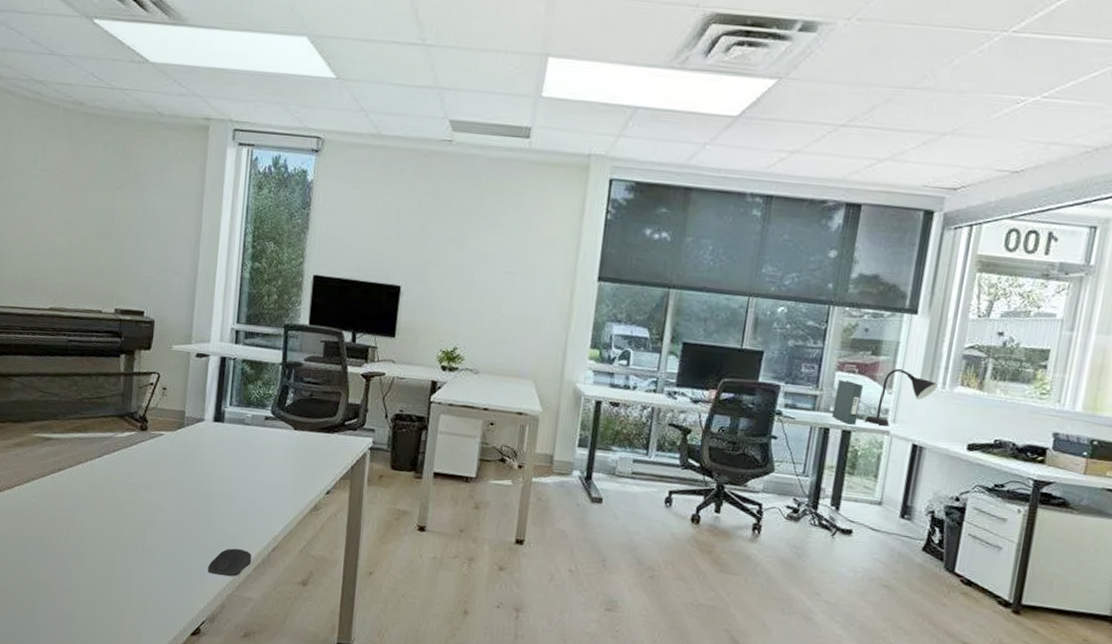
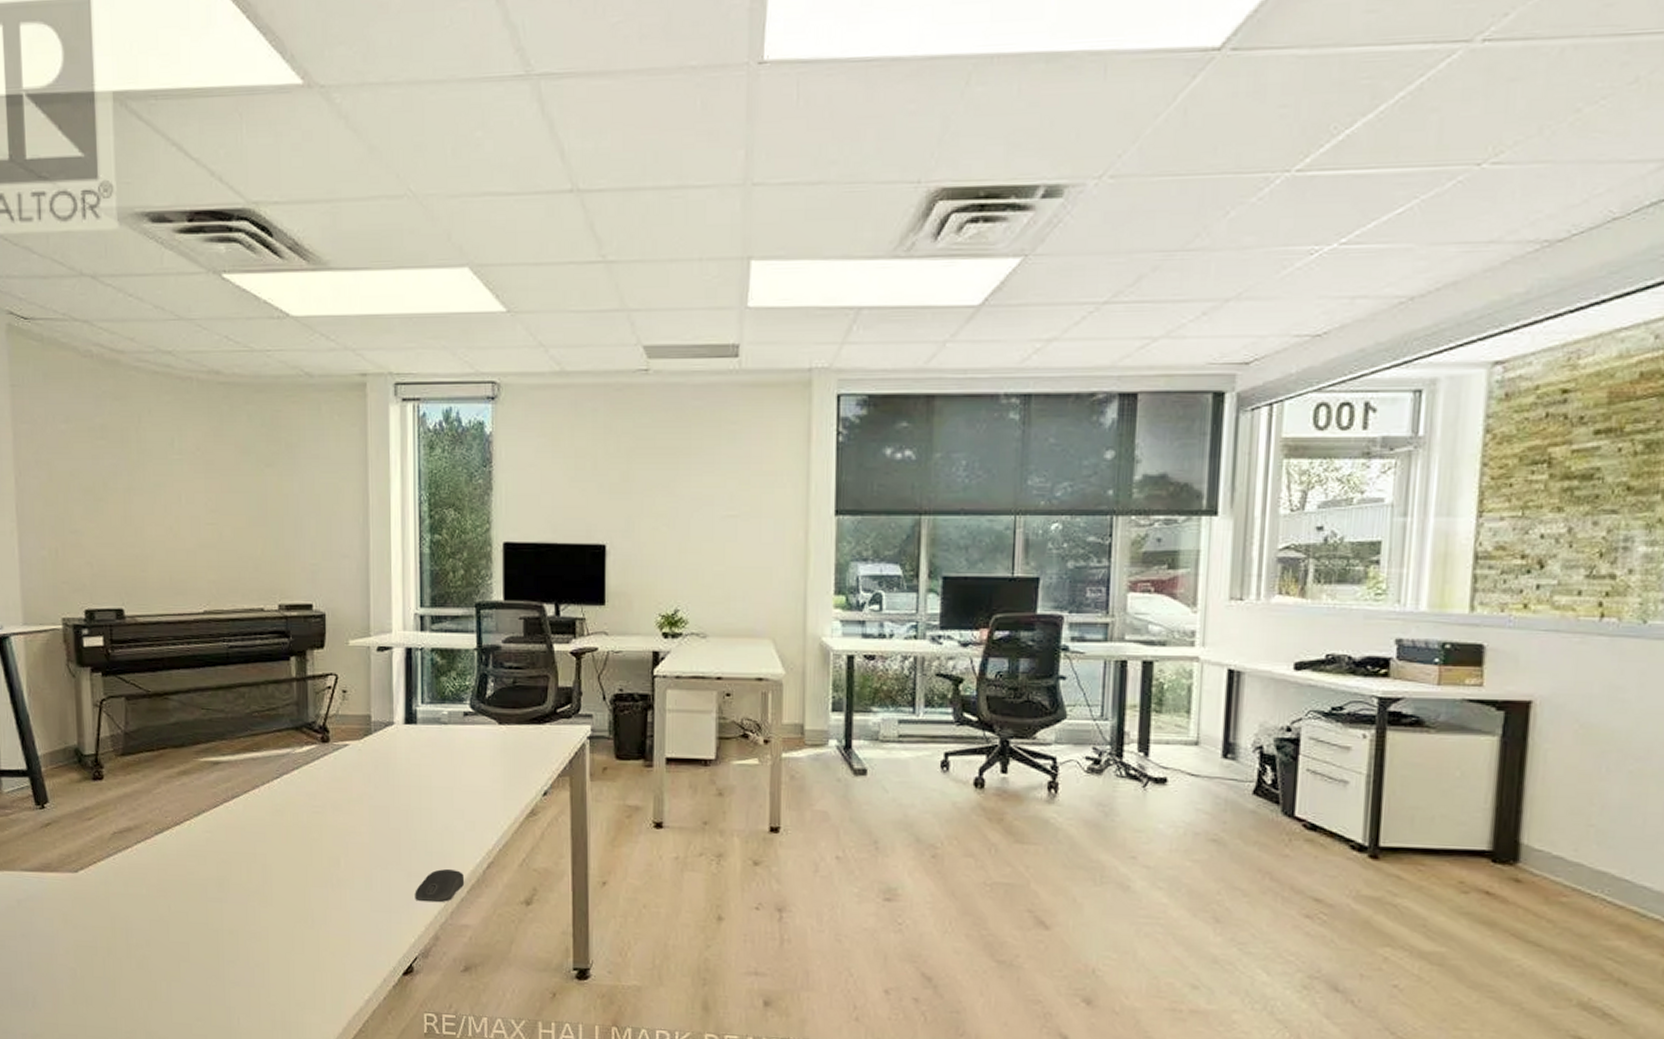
binder: present [832,380,863,425] -> none [1128,602,1162,654]
desk lamp: present [863,369,938,427] -> none [1166,583,1251,651]

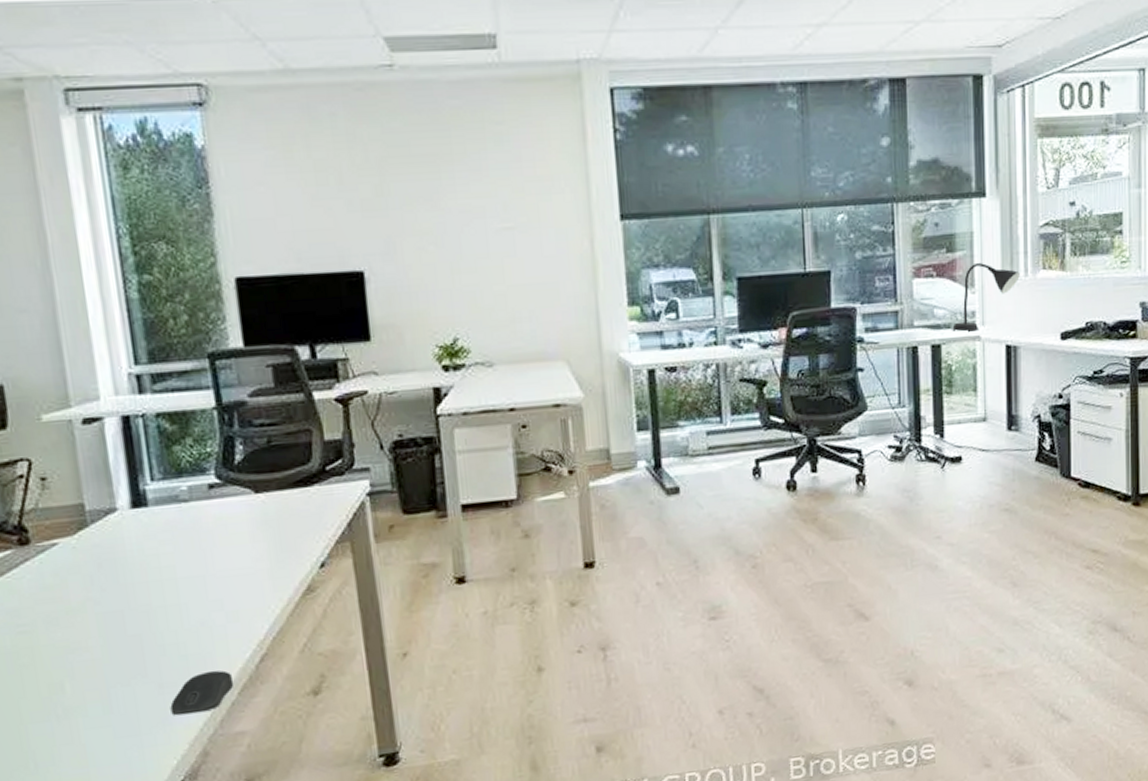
desk lamp: none [1166,583,1251,651] -> present [951,263,1020,332]

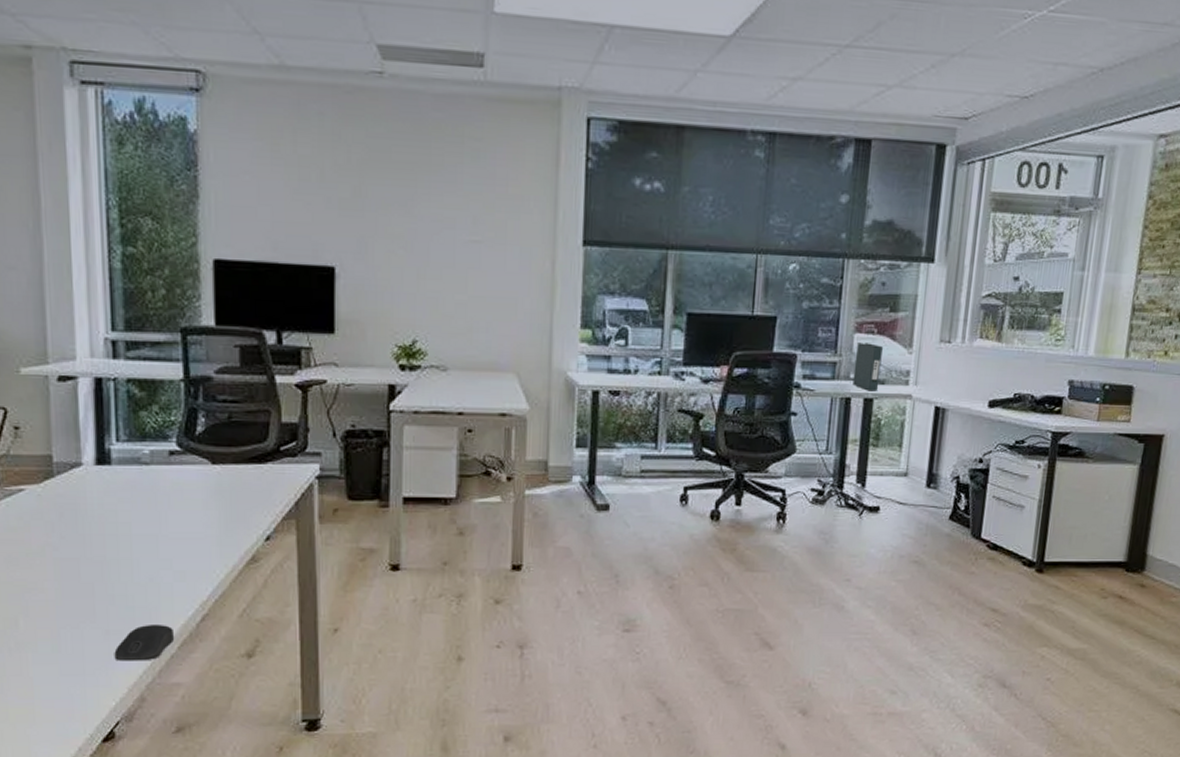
binder: none [916,287,945,337] -> present [852,342,883,392]
desk lamp: present [951,263,1020,332] -> none [884,325,957,390]

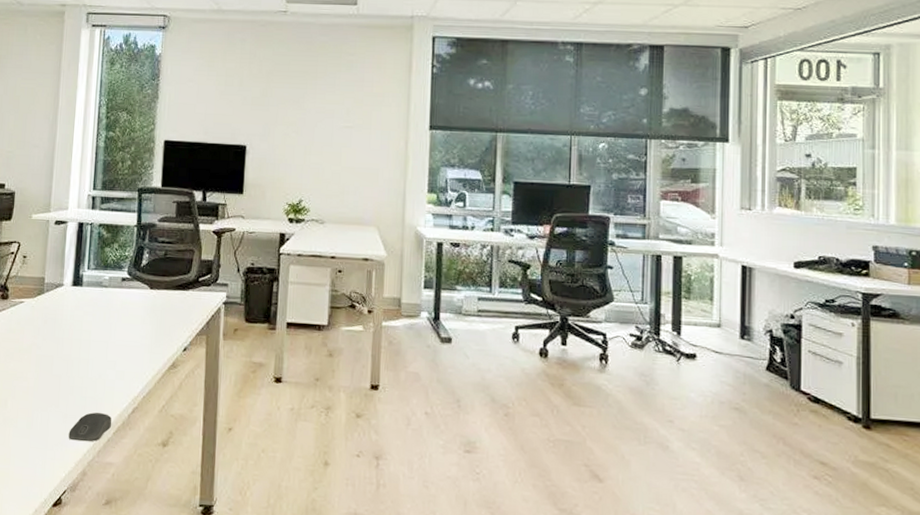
binder: present [852,342,883,392] -> none [662,208,687,251]

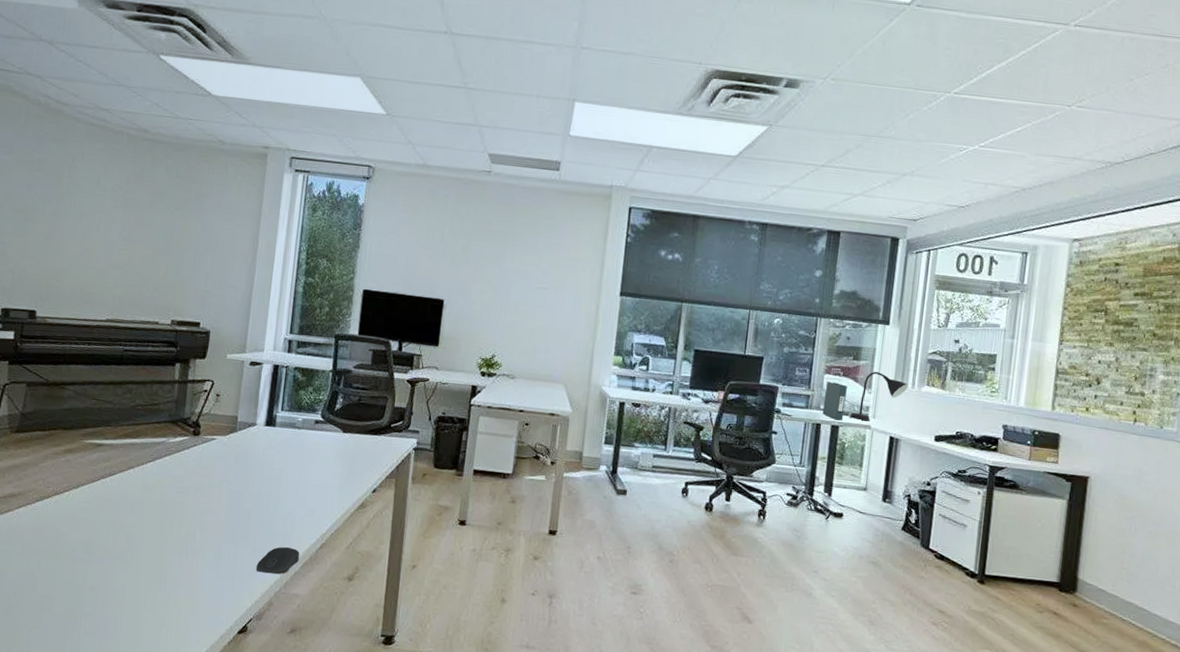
binder: none [662,208,687,251] -> present [822,381,847,421]
desk lamp: none [692,195,757,250] -> present [848,372,908,422]

